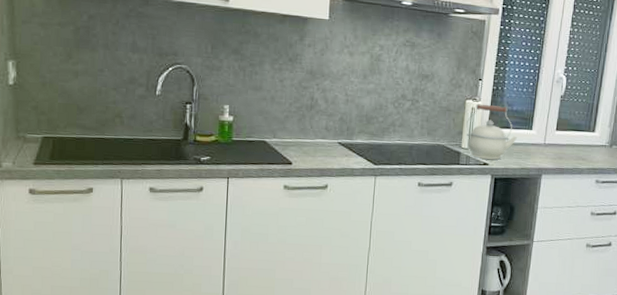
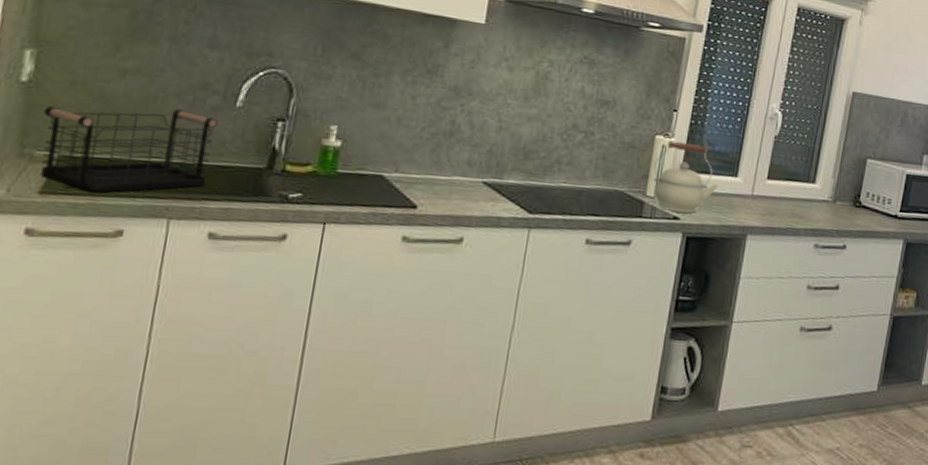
dish rack: none [27,99,145,163] -> present [41,105,218,193]

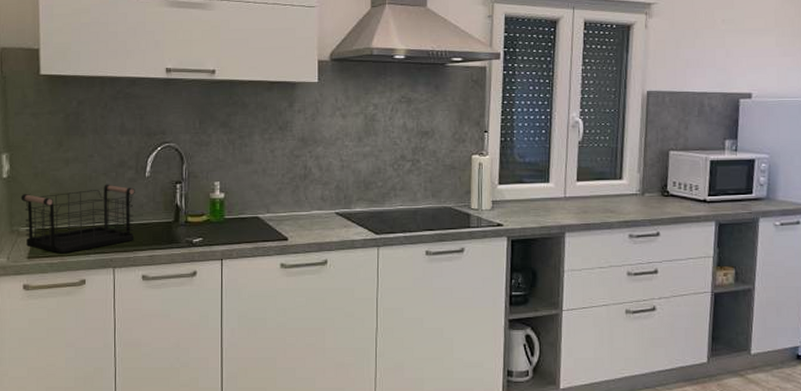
kettle: present [654,140,718,214] -> none [474,158,533,220]

